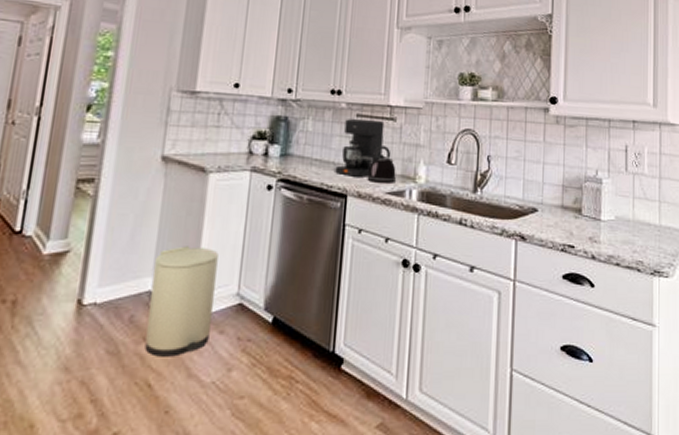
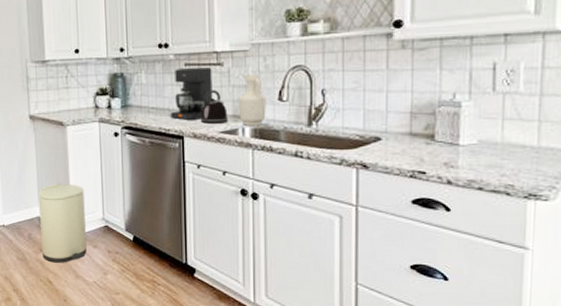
ceramic jug: none [407,133,436,188] -> present [238,74,266,126]

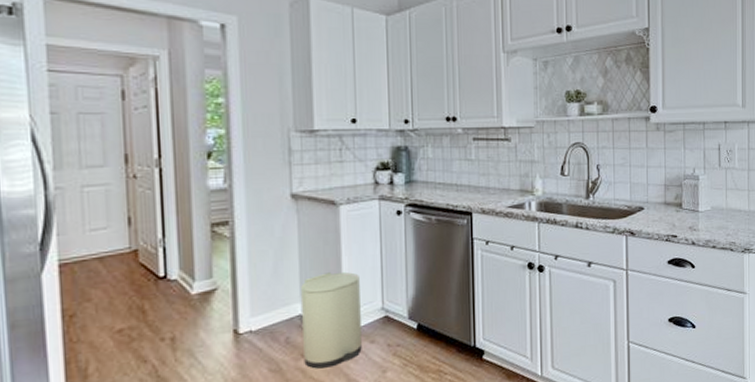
coffee maker: present [170,67,213,120] -> none [458,141,501,196]
kettle: present [200,90,228,124] -> none [489,165,515,199]
ceramic jug: present [238,74,266,126] -> none [524,150,550,200]

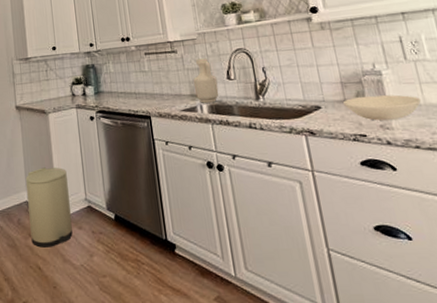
ceramic jug: none [524,150,550,200] -> present [193,58,219,103]
bowl: none [663,199,725,223] -> present [342,94,422,121]

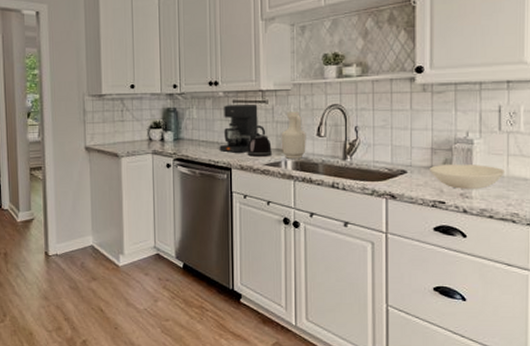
pedal bin: present [26,167,73,248] -> none [92,213,138,291]
coffee maker: none [137,55,172,102] -> present [219,104,258,153]
kettle: none [163,74,187,104] -> present [247,125,272,157]

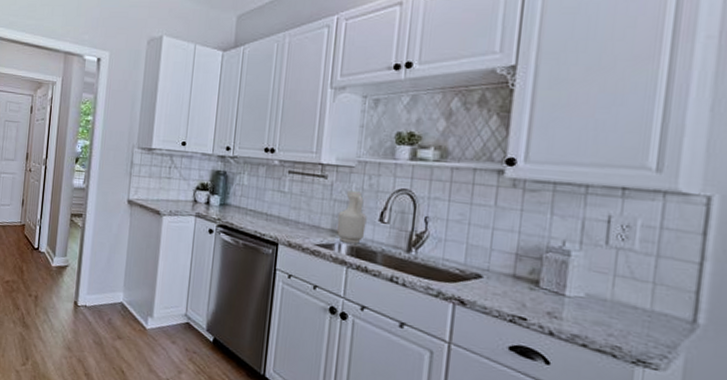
coffee maker: present [219,104,258,153] -> none [267,175,316,229]
kettle: present [247,125,272,157] -> none [297,201,326,237]
bowl: present [429,165,506,190] -> none [510,274,610,311]

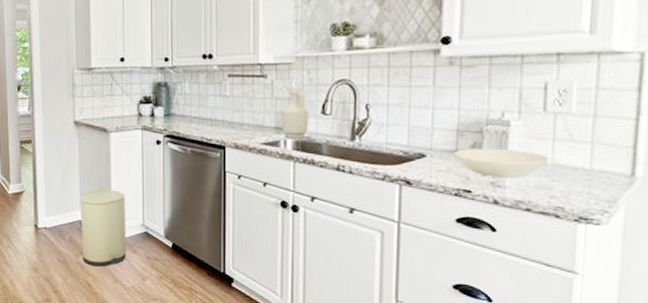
pedal bin: none [119,271,171,354] -> present [81,188,126,267]
bowl: none [510,274,610,311] -> present [452,149,550,179]

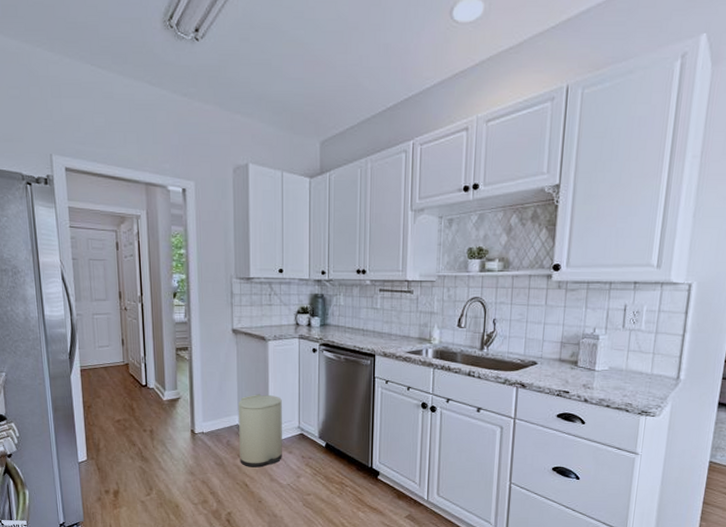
ceramic jug: present [280,87,309,138] -> none [423,302,447,348]
bowl: present [452,149,550,179] -> none [557,358,625,382]

